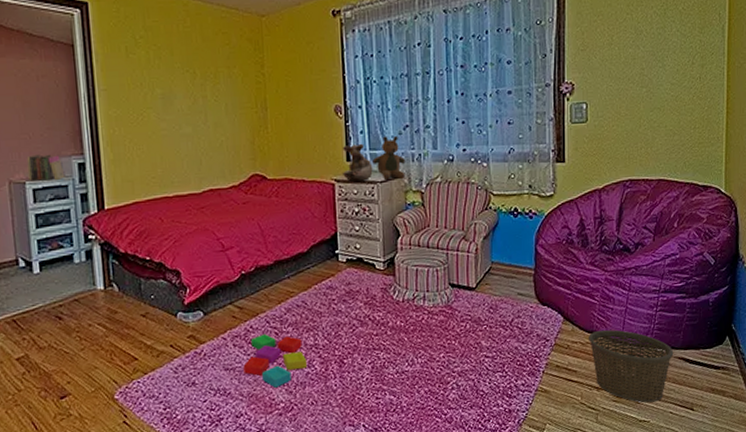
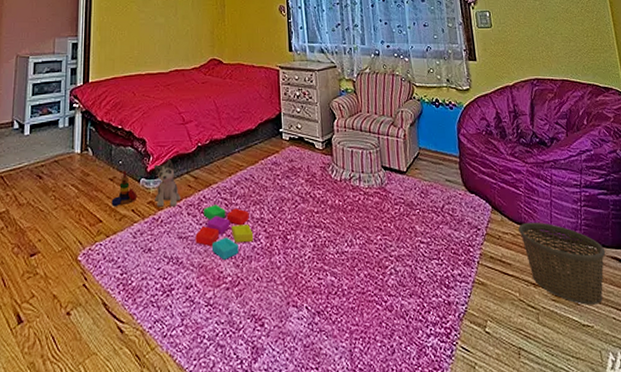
books: present [26,154,65,181] -> none [32,35,61,57]
stacking toy: none [146,305,176,343] -> present [111,171,138,206]
plush toy: none [192,290,225,341] -> present [154,160,180,207]
stuffed animal: present [342,143,373,182] -> none [285,37,311,69]
teddy bear: present [372,135,406,180] -> none [311,31,339,69]

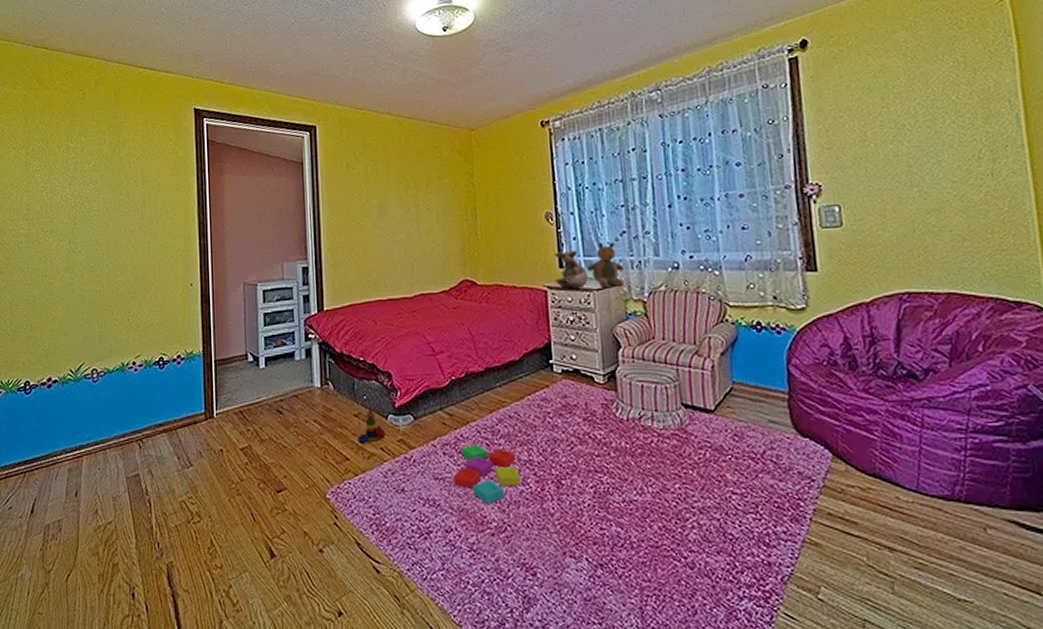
plush toy: present [154,160,180,207] -> none [403,395,434,446]
stuffed animal: none [285,37,311,69] -> present [554,249,588,289]
teddy bear: none [311,31,339,69] -> present [587,241,625,288]
basket: present [518,222,606,305] -> none [870,473,1000,577]

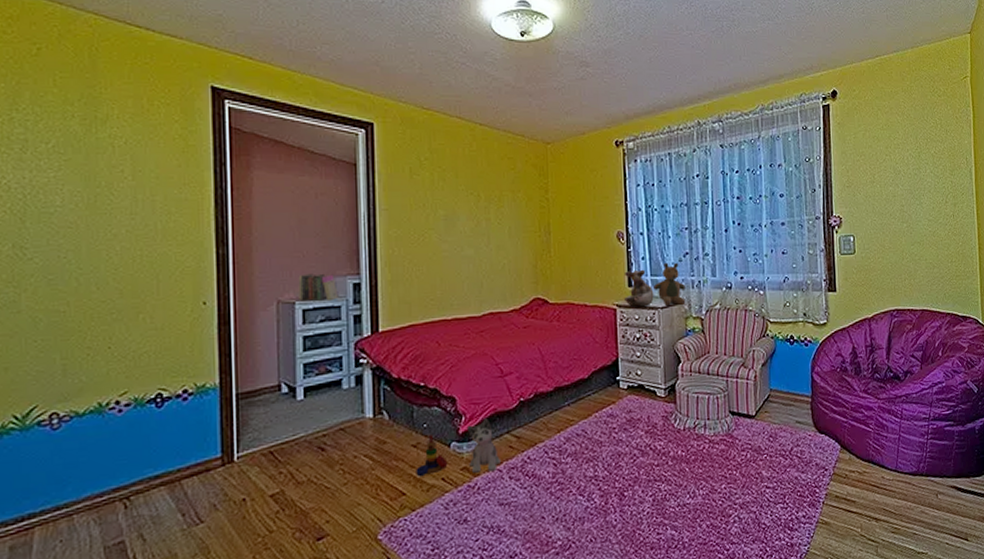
books: none [259,259,291,284] -> present [298,273,339,302]
plush toy: none [403,395,434,446] -> present [468,419,501,473]
toy blocks: present [453,444,522,504] -> none [519,465,587,524]

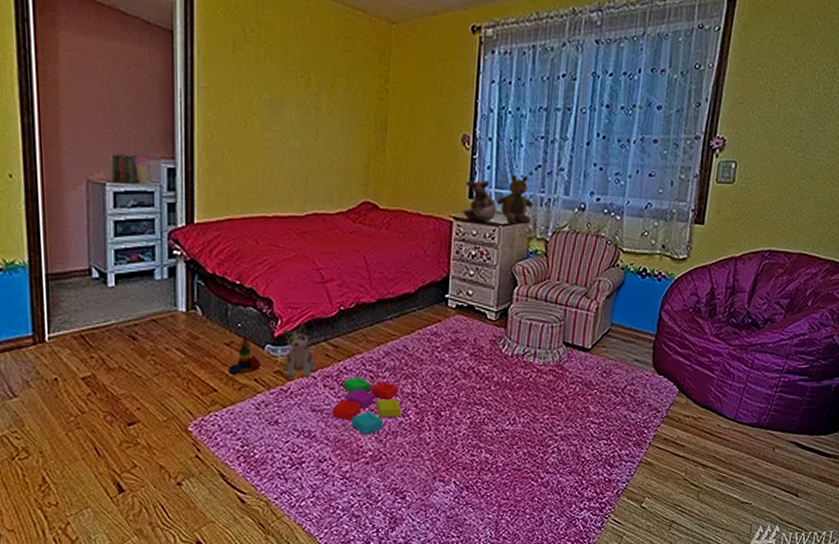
toy blocks: none [519,465,587,524] -> present [332,377,402,435]

